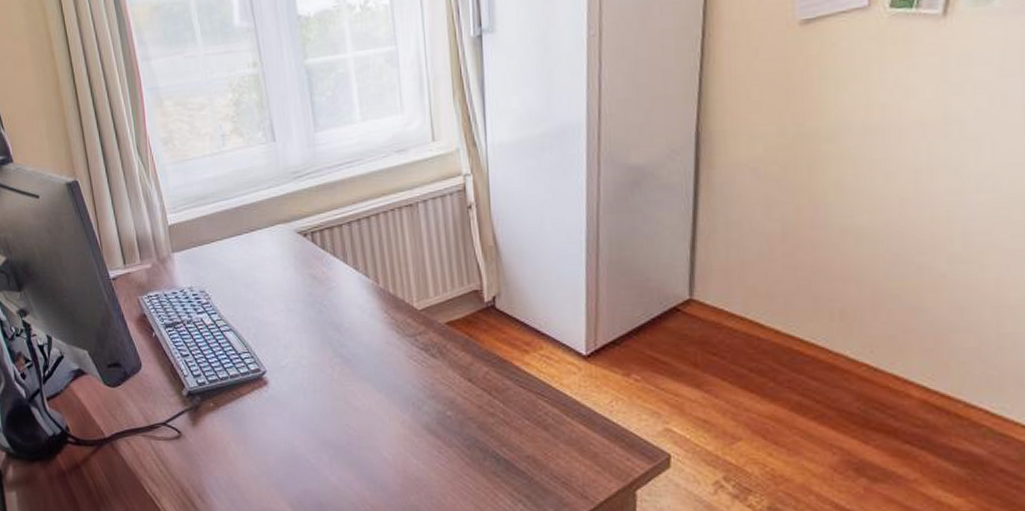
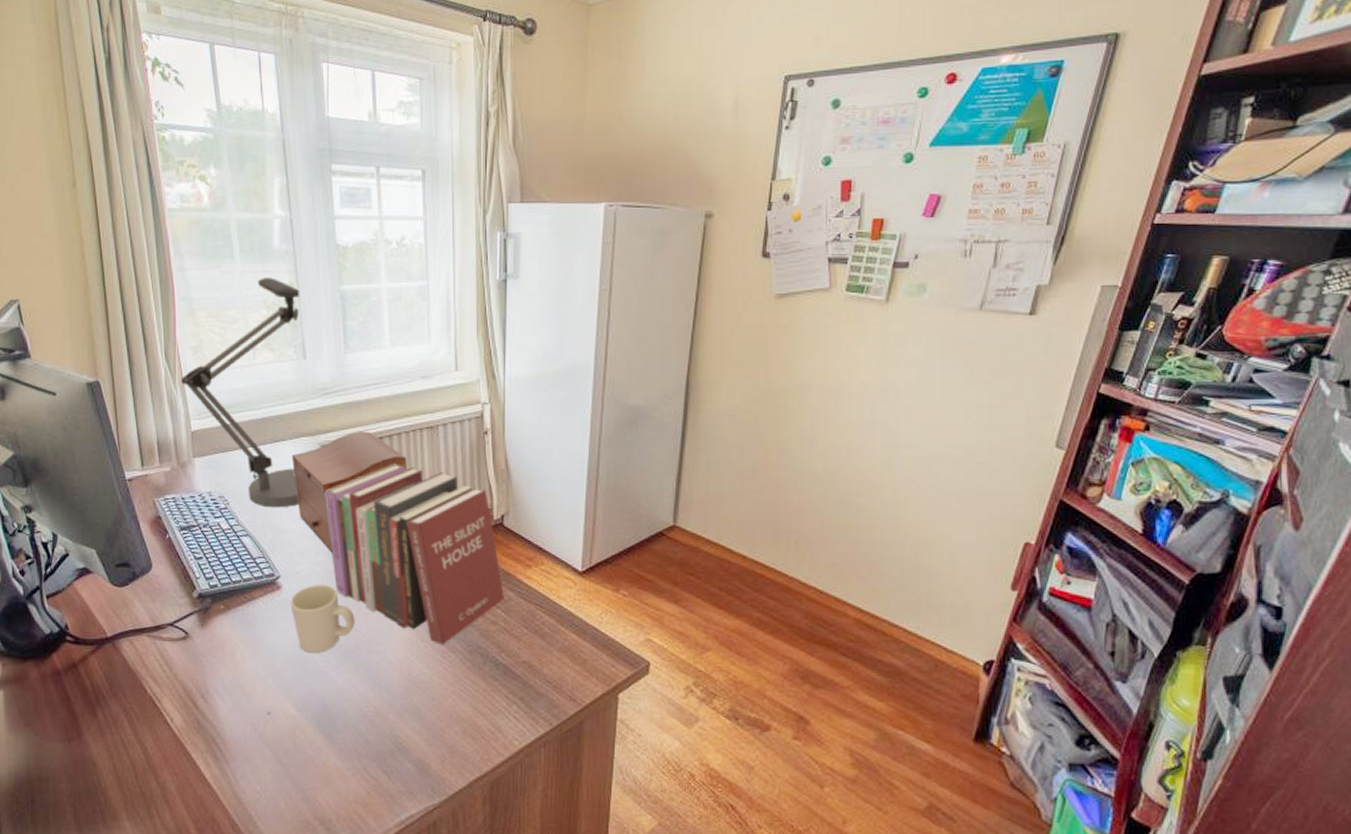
desk lamp: none [154,58,280,300] -> present [181,277,300,508]
sewing box: none [268,214,388,345] -> present [291,431,407,553]
mug: none [278,379,345,450] -> present [290,585,355,653]
books: none [305,247,502,439] -> present [325,464,504,645]

